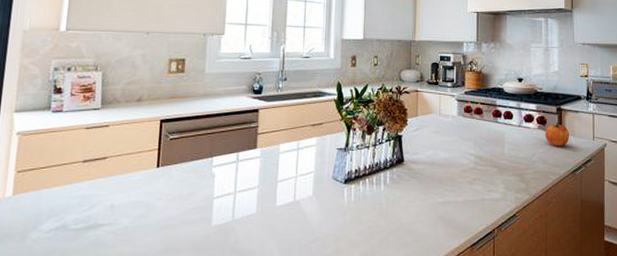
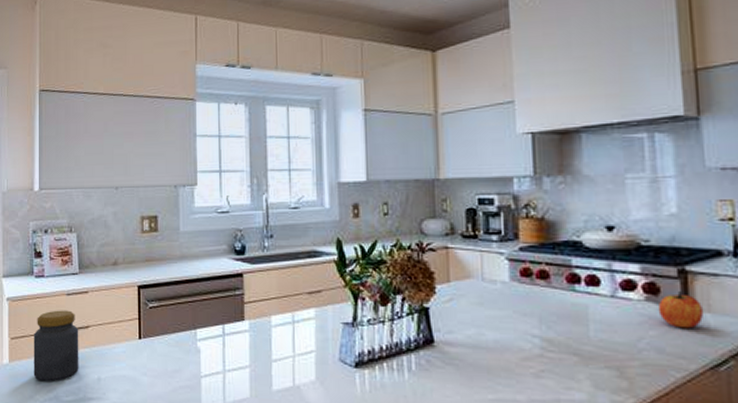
jar: none [40,143,96,212] -> present [33,310,79,382]

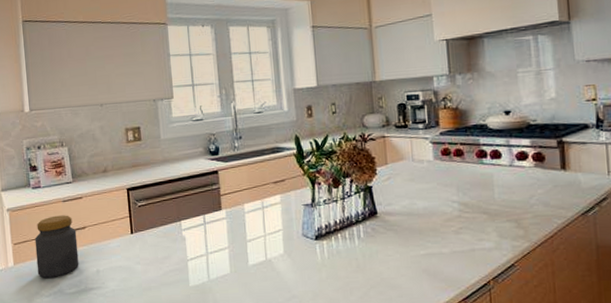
apple: present [657,292,705,329] -> none [543,158,577,186]

